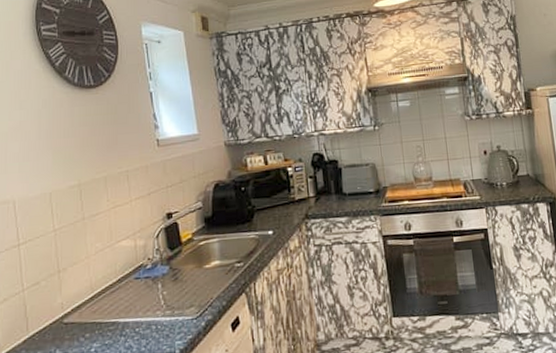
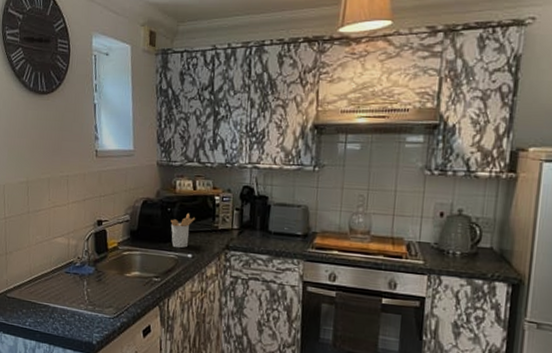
utensil holder: none [246,189,272,227] -> present [170,213,196,249]

